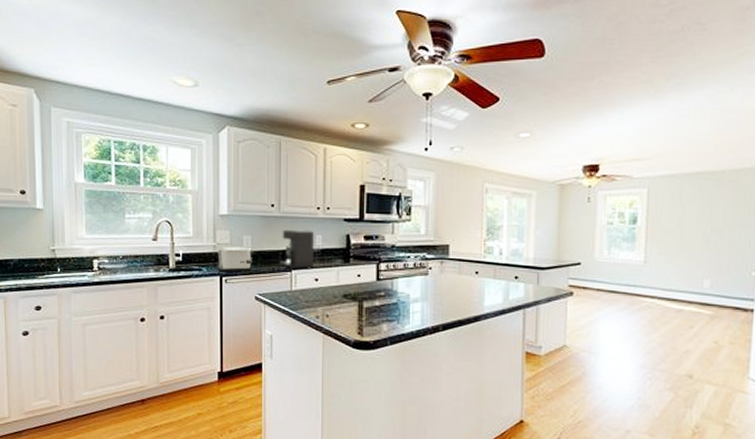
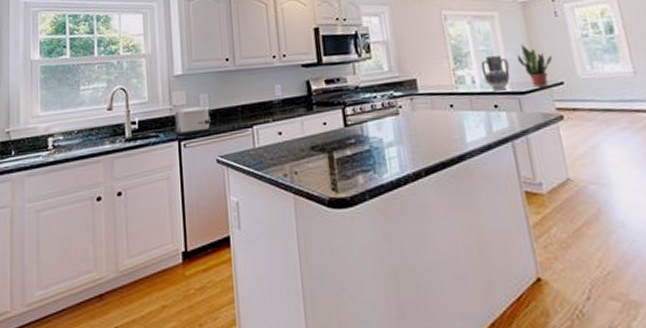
coffee maker: present [279,229,315,268] -> none [239,80,277,124]
ceramic jug: none [510,231,536,263] -> present [480,55,511,90]
potted plant: none [544,224,576,265] -> present [516,44,553,87]

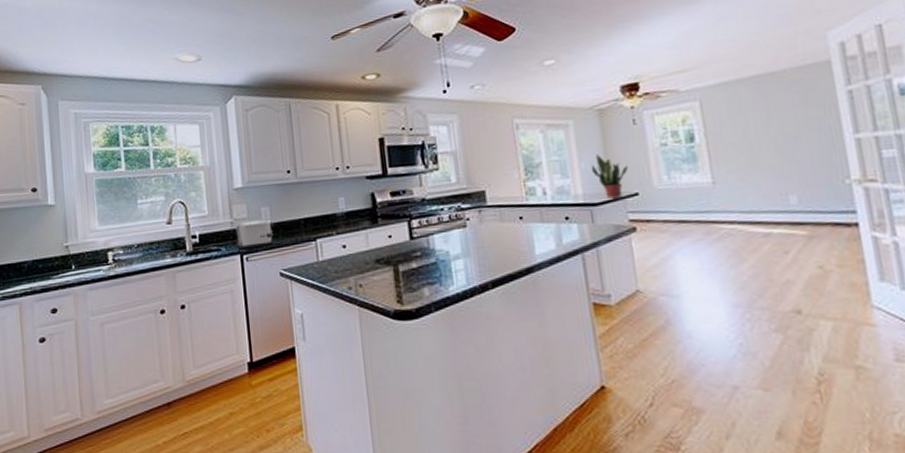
ceramic jug: present [480,55,511,90] -> none [552,165,583,201]

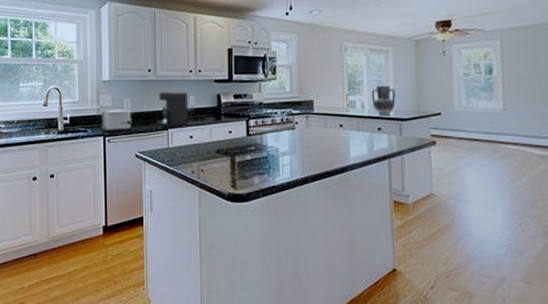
coffee maker: none [301,193,340,237] -> present [157,91,189,127]
ceramic jug: none [552,165,583,201] -> present [371,85,396,115]
potted plant: present [591,154,628,199] -> none [404,77,435,116]

